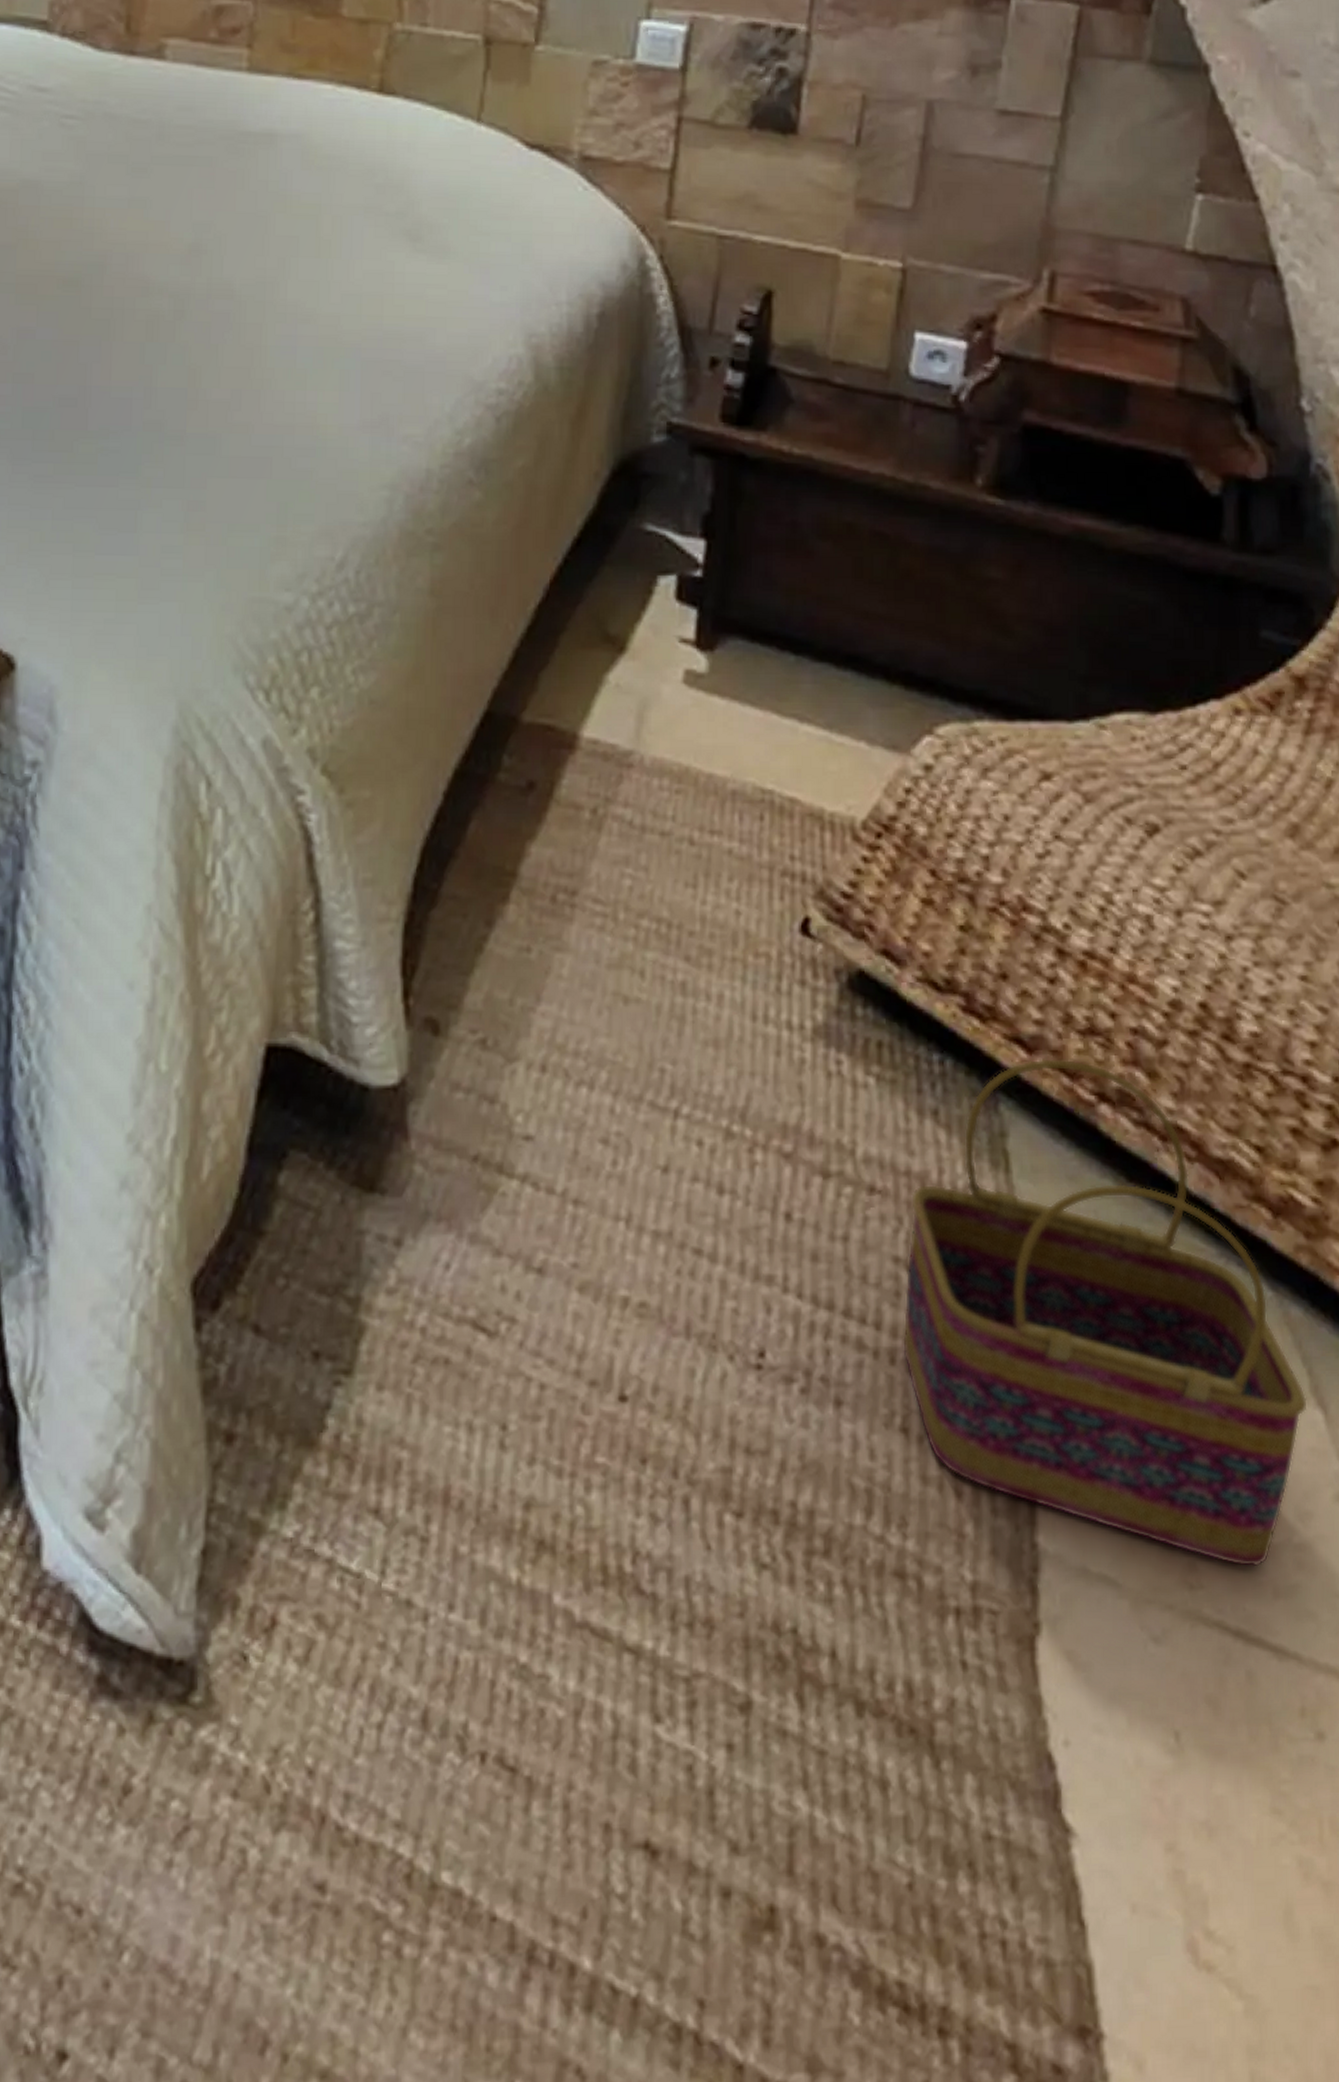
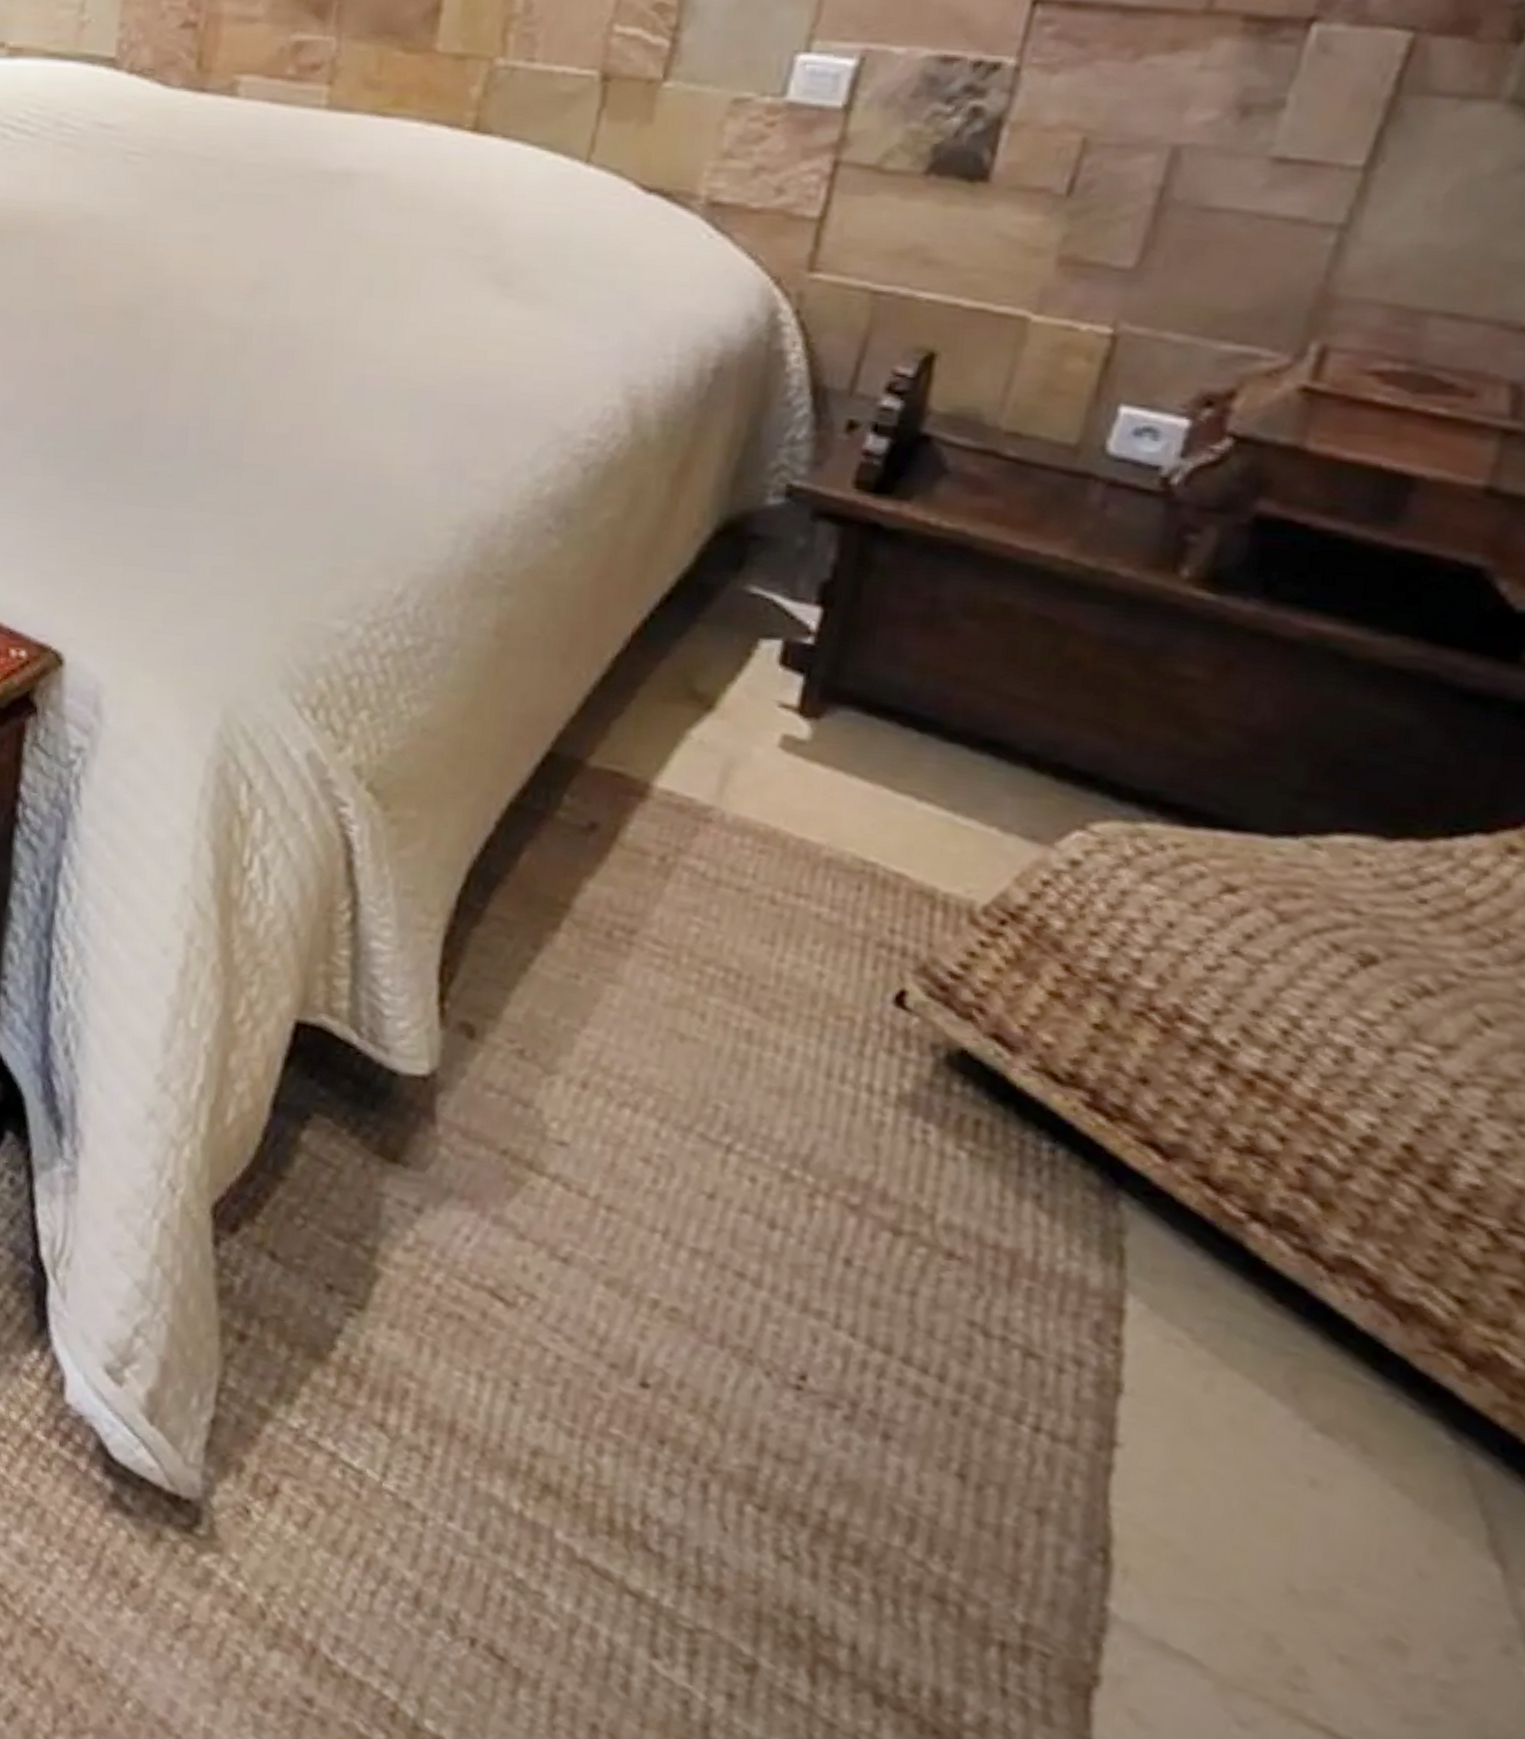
basket: present [903,1059,1307,1568] -> none [968,1166,1482,1690]

